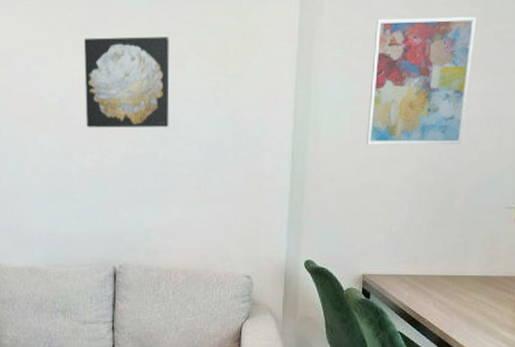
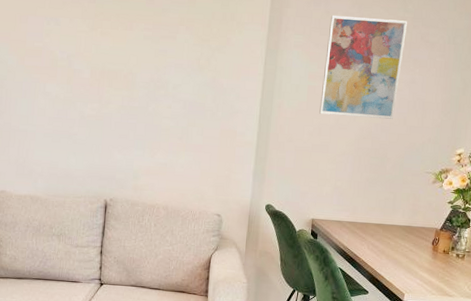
wall art: present [84,37,170,128] -> none [89,6,164,86]

